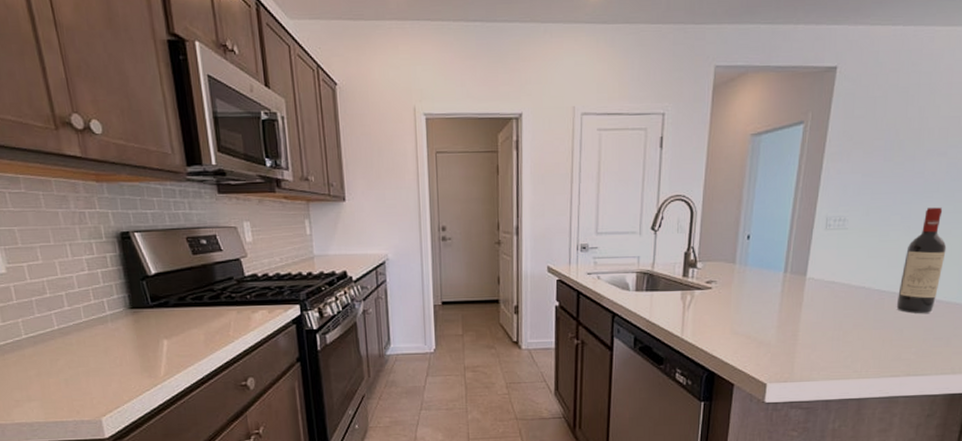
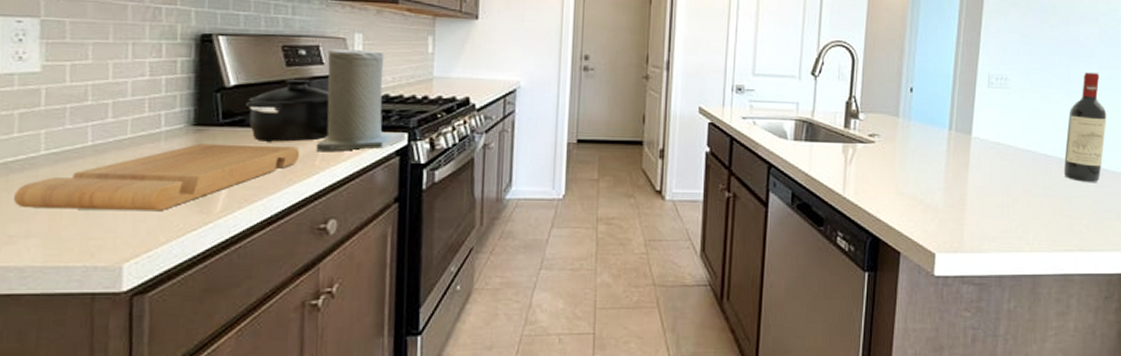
cutting board: none [12,321,217,380] -> present [14,143,300,212]
saucepan: none [167,264,237,319] -> present [246,78,330,142]
paper towel: none [223,236,298,325] -> present [315,49,405,152]

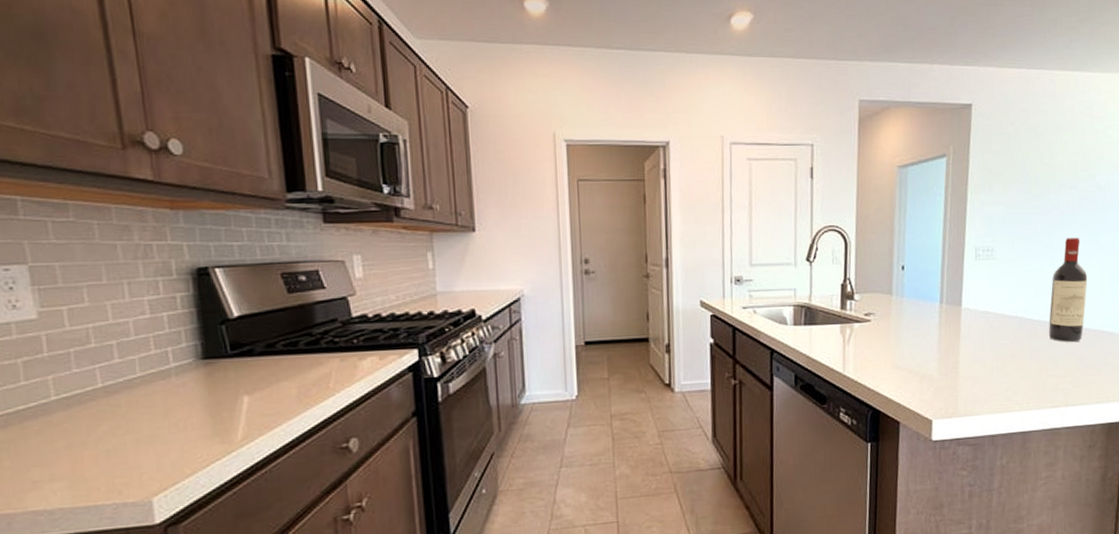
cutting board: present [14,143,300,212] -> none [32,372,314,454]
saucepan: present [246,78,330,142] -> none [252,304,340,369]
paper towel: present [315,49,405,152] -> none [327,271,415,375]

